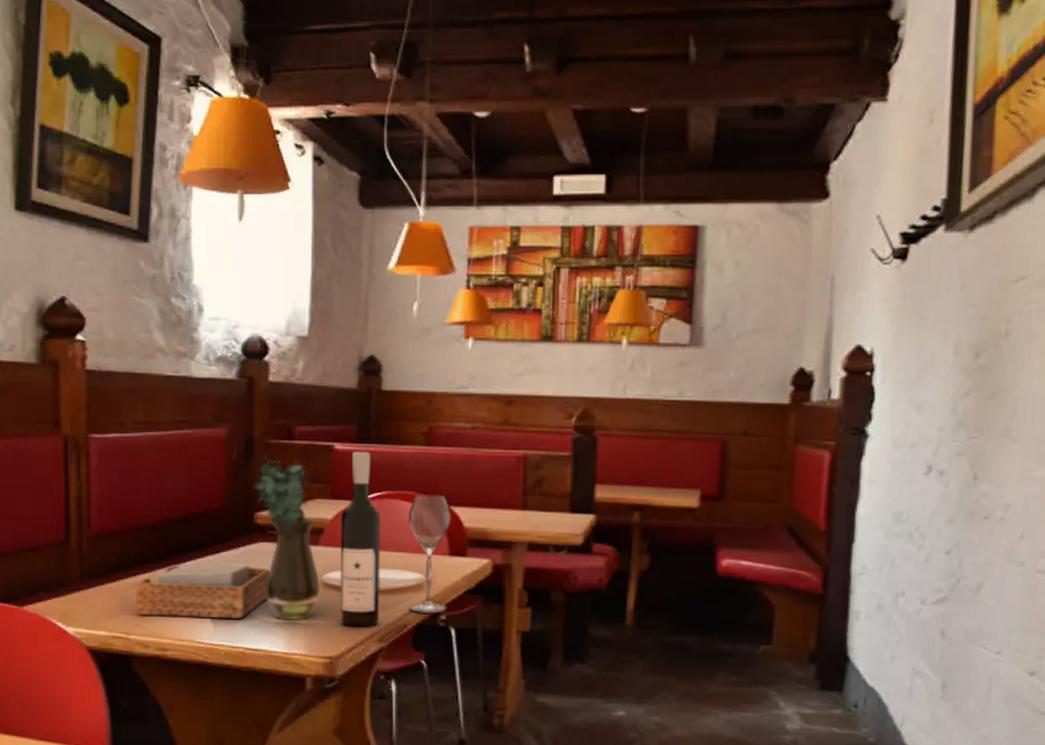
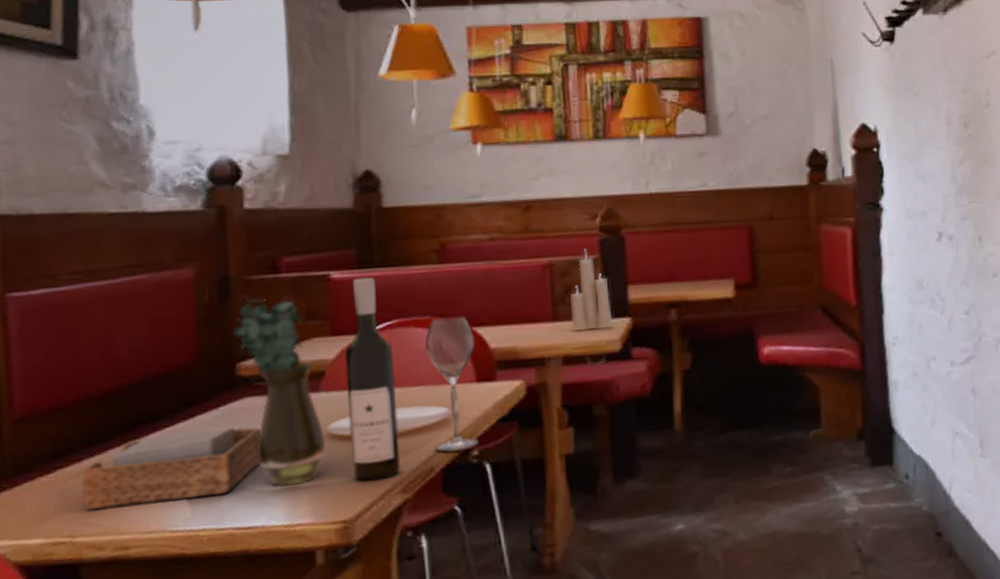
candle: none [538,445,578,522] -> present [570,248,613,332]

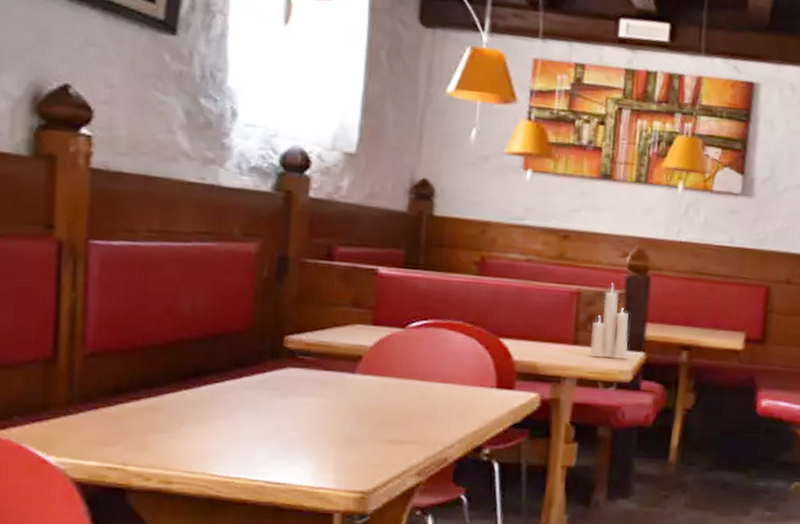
napkin holder: present [81,426,261,511] -> none [136,387,299,451]
vase: present [232,293,327,487] -> none [284,274,356,453]
plate: present [326,405,452,436] -> none [357,399,471,423]
bottle: present [344,277,401,481] -> none [375,276,426,460]
wineglass: present [424,316,479,453] -> none [451,324,501,447]

